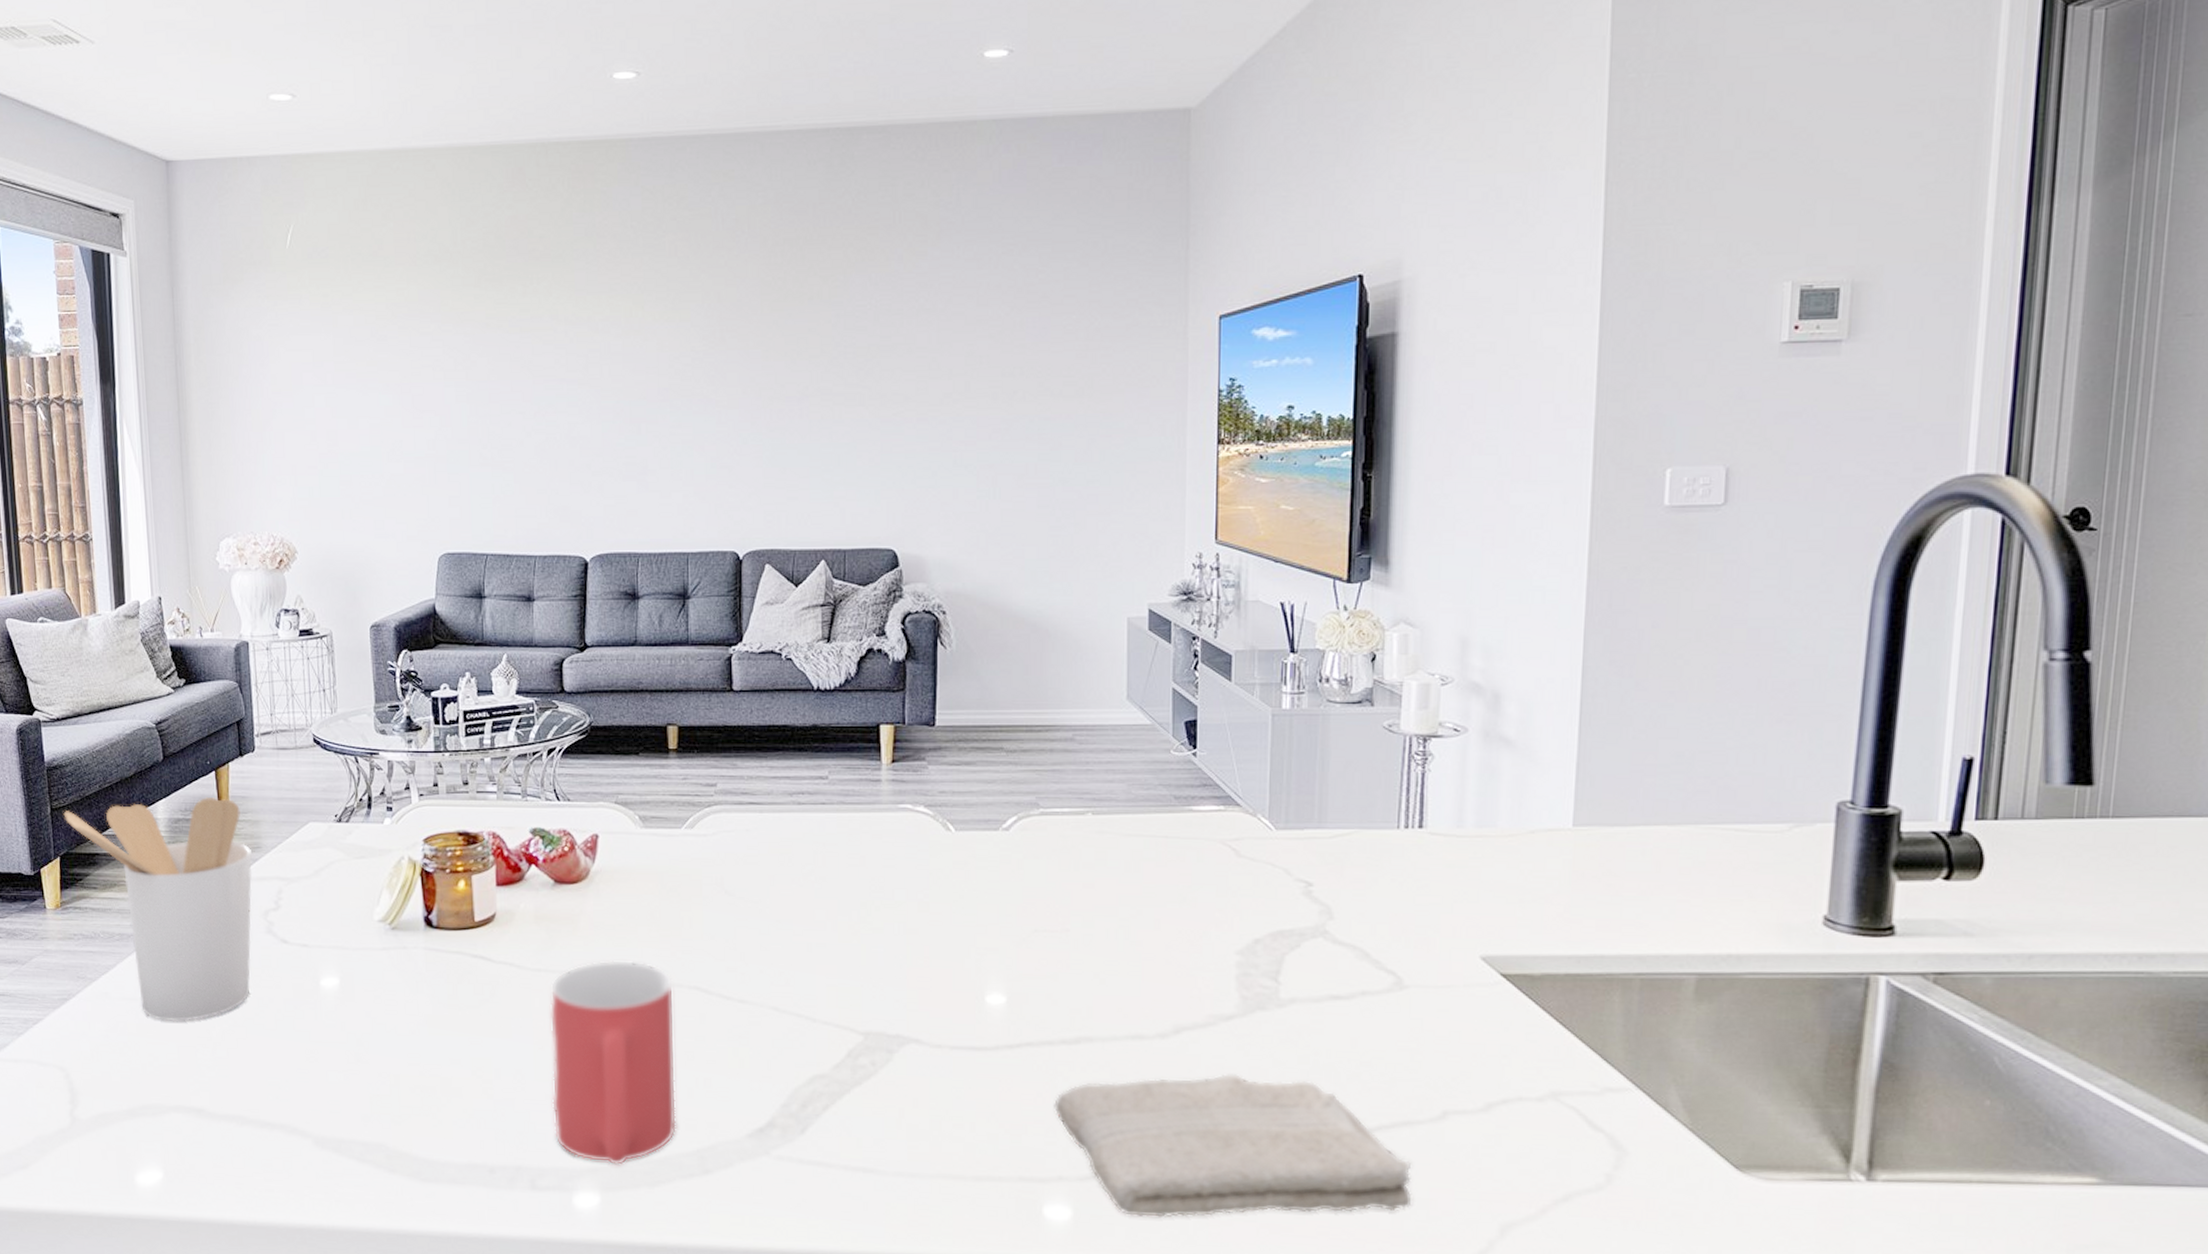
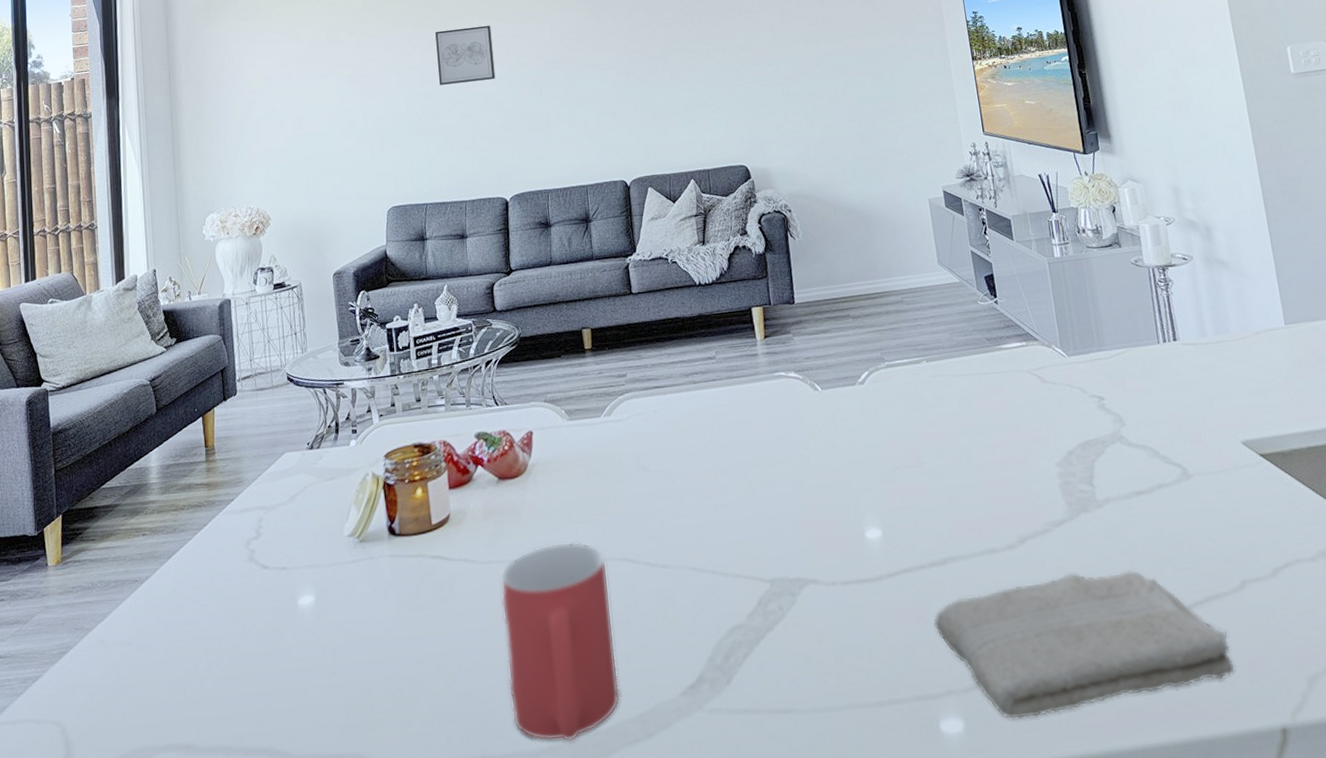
utensil holder: present [63,797,253,1021] -> none [66,441,236,661]
wall art: none [509,334,582,407] -> present [435,25,496,85]

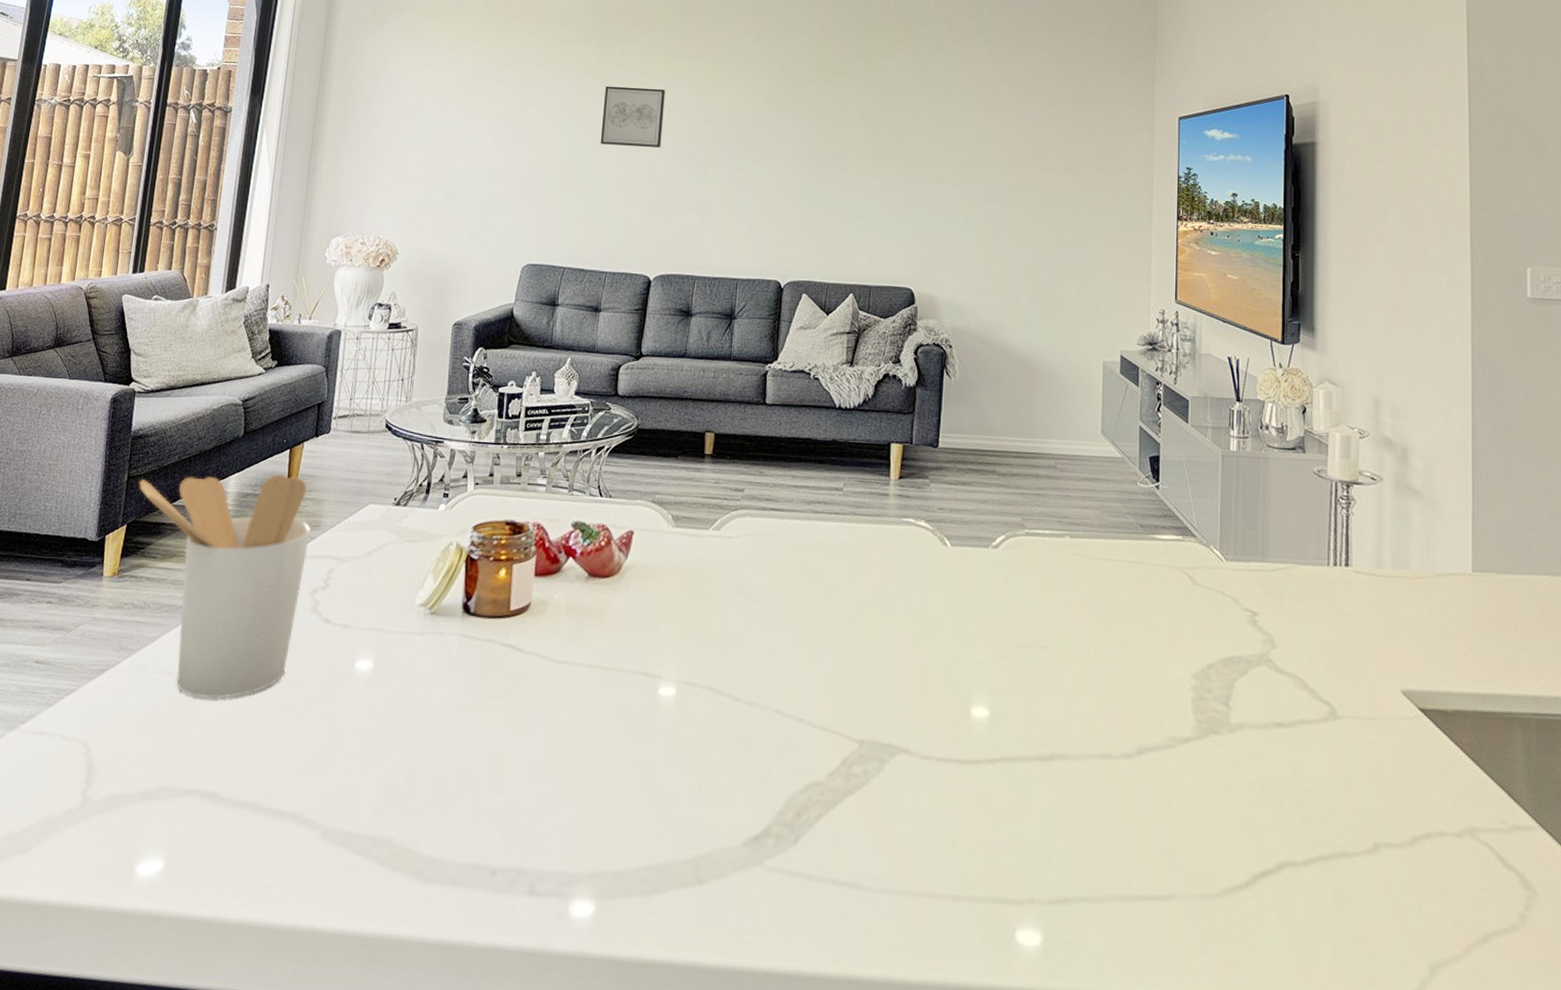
utensil holder: none [66,441,236,661] -> present [139,474,311,699]
mug: present [500,541,620,742] -> none [559,655,688,872]
washcloth: present [934,570,1235,719] -> none [1029,797,1351,947]

